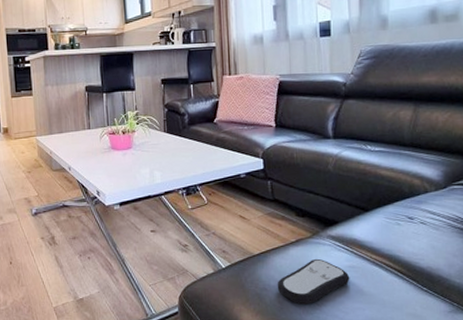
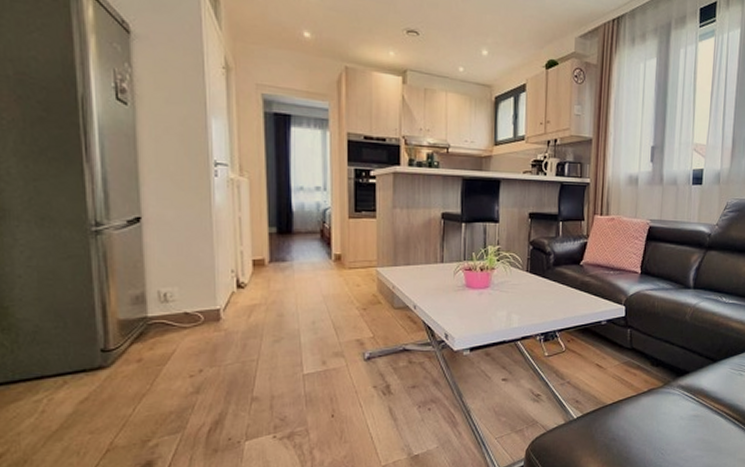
remote control: present [277,258,350,305] -> none [625,408,694,454]

